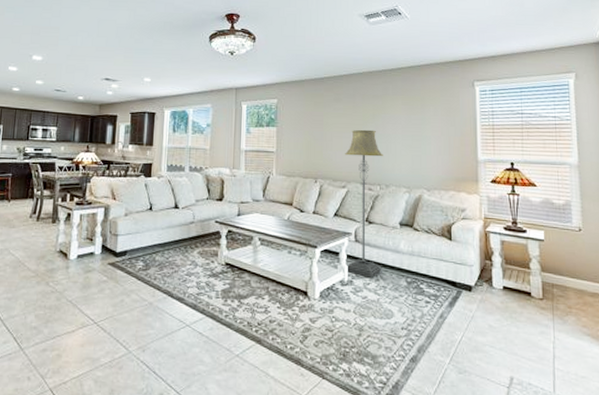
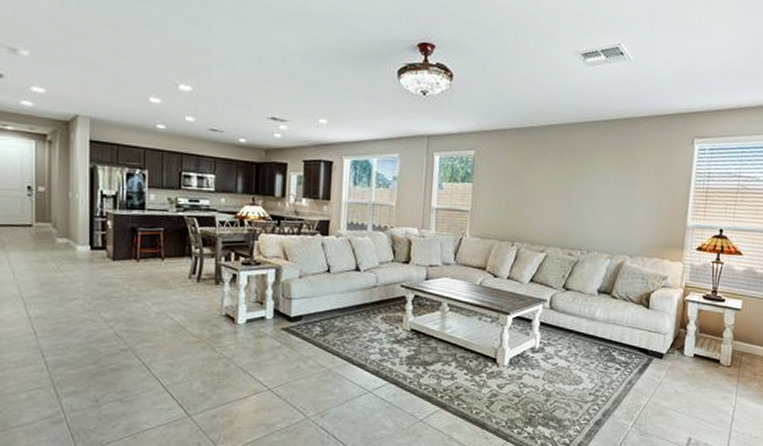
floor lamp: present [345,129,383,278] -> none [539,188,588,345]

